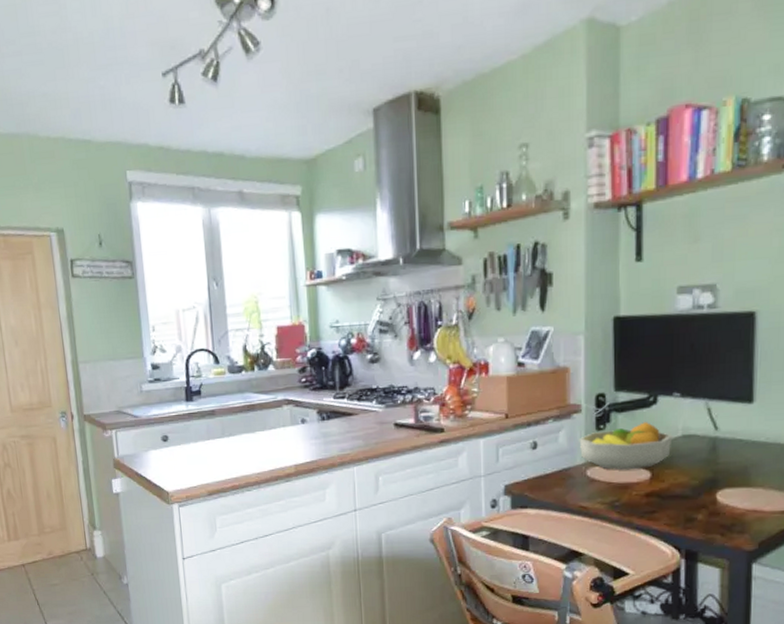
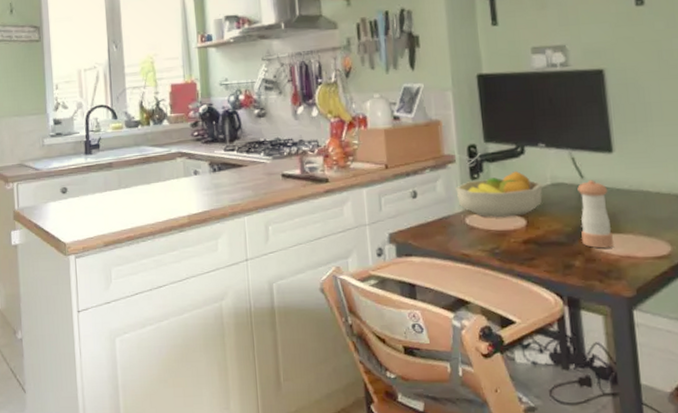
pepper shaker: none [708,431,743,502] -> present [577,179,613,249]

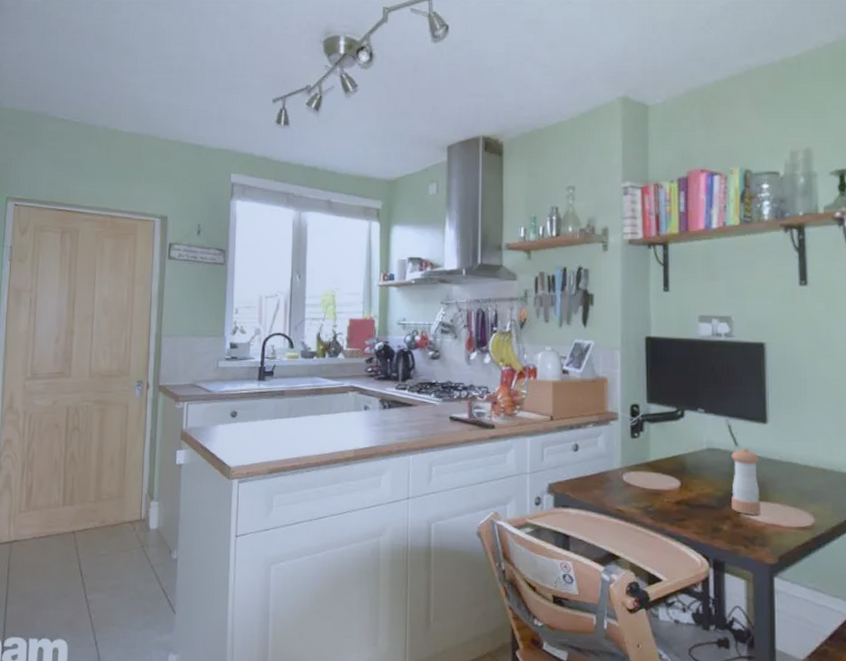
fruit bowl: present [455,171,543,218] -> none [616,433,699,478]

